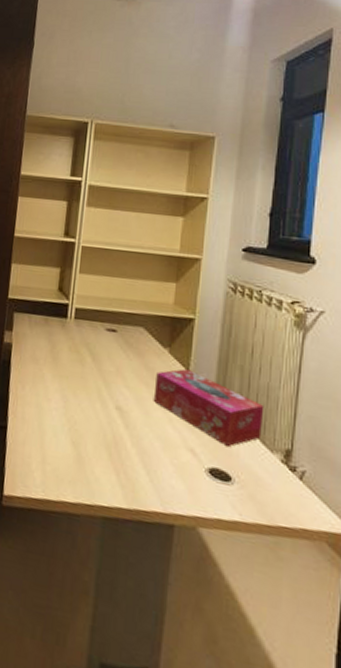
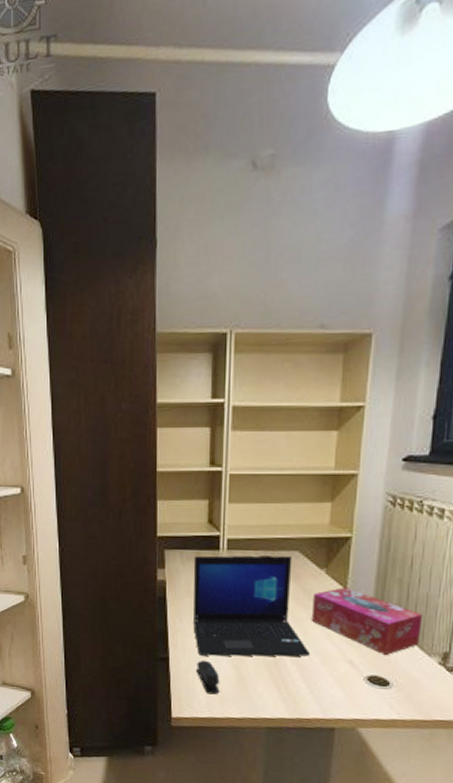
stapler: none [34,432,58,473] -> present [197,660,220,695]
laptop: none [35,322,152,440] -> present [193,555,311,657]

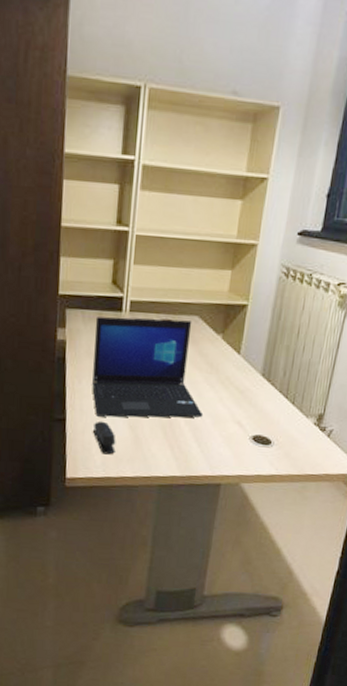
tissue box: present [311,587,423,655] -> none [206,352,305,416]

